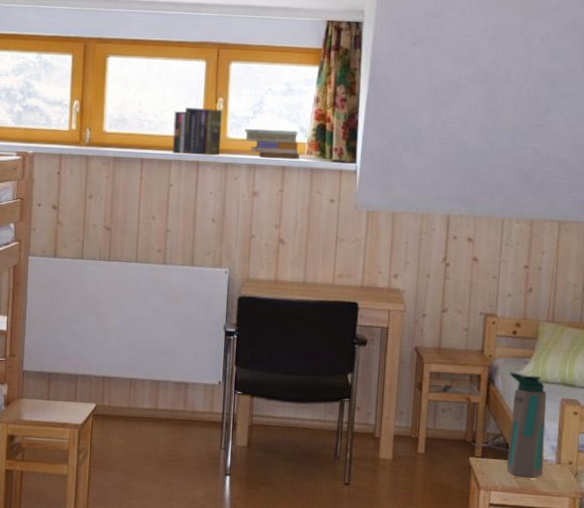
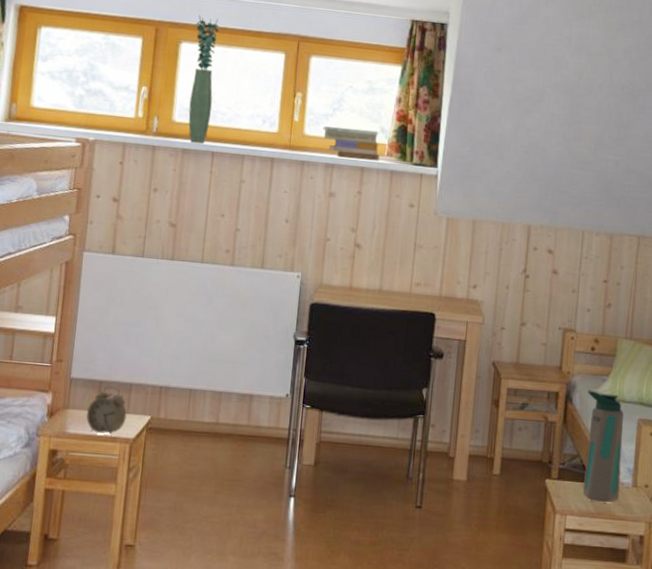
alarm clock: none [38,377,75,422] -> present [86,386,127,436]
vase: none [118,29,143,152] -> present [188,15,220,145]
books: present [172,107,223,156] -> none [245,100,301,153]

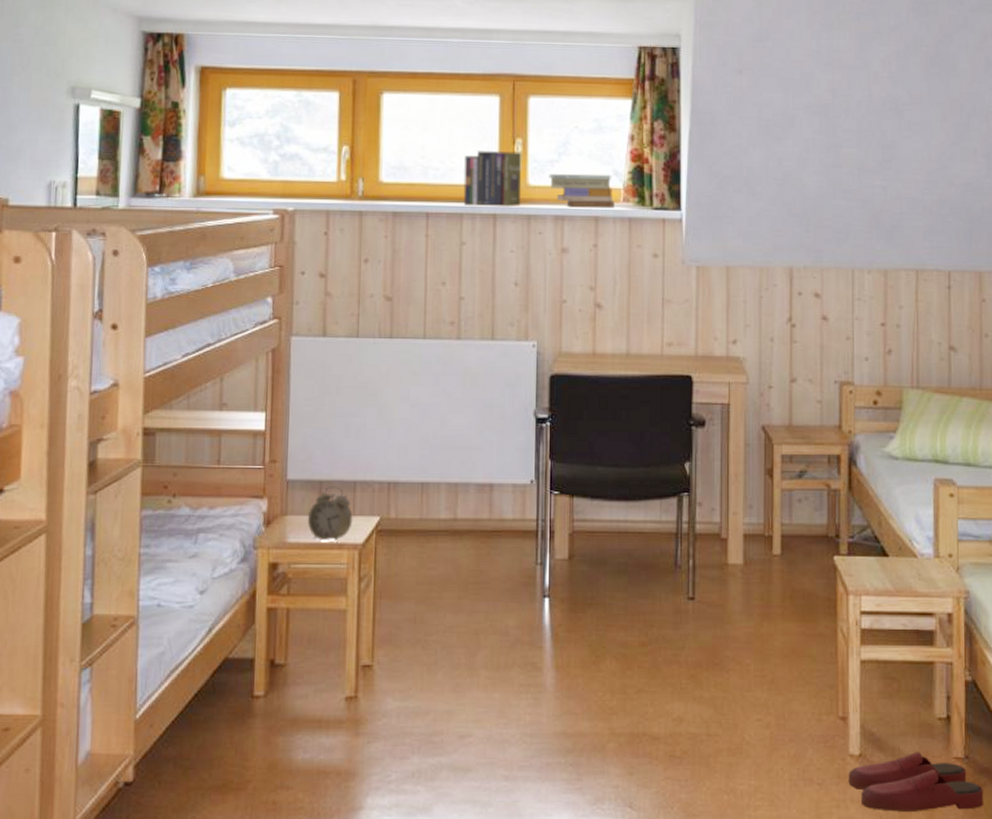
vase: present [188,15,220,145] -> none [397,61,424,205]
books: none [245,100,301,153] -> present [463,150,522,207]
water bottle: present [582,390,624,503] -> none [873,450,919,578]

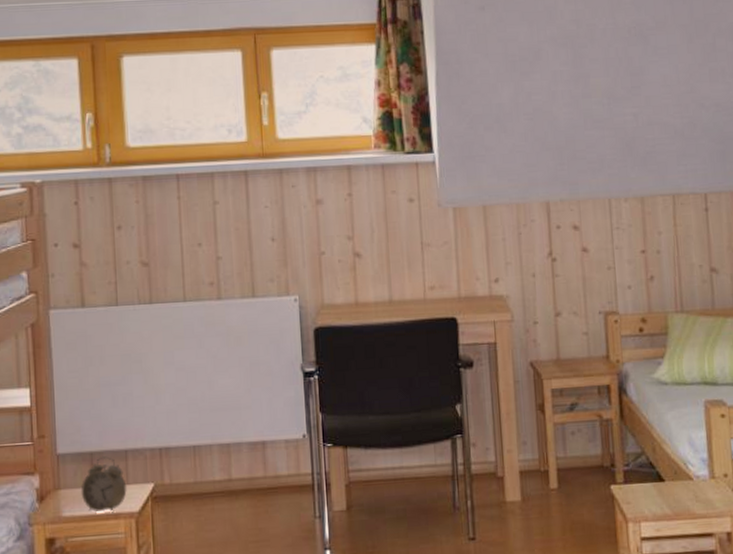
books: present [463,150,522,207] -> none [210,106,272,165]
books: present [549,173,615,209] -> none [297,122,366,158]

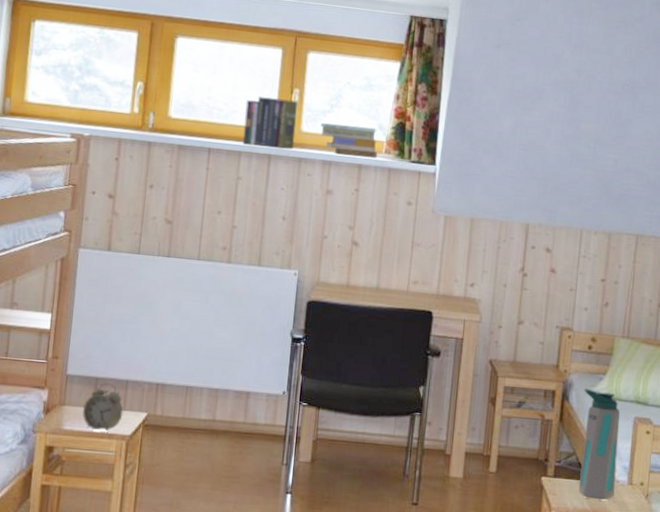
books: none [210,106,272,165] -> present [242,96,298,150]
books: none [297,122,366,158] -> present [320,123,377,159]
water bottle: none [642,377,696,502] -> present [578,388,620,501]

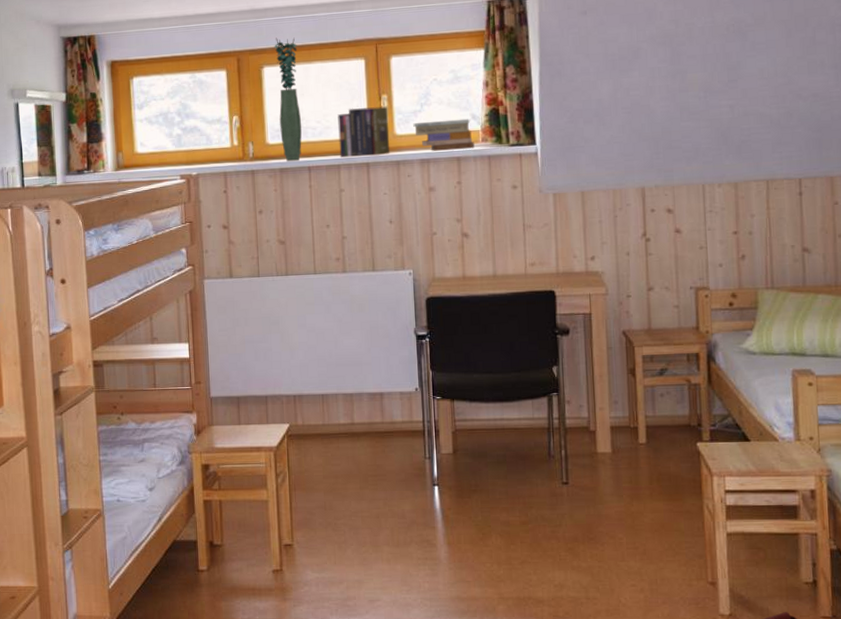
alarm clock: present [82,383,123,433] -> none [229,400,267,446]
vase: none [184,9,216,141] -> present [274,37,302,162]
water bottle: present [578,388,620,501] -> none [731,347,781,460]

